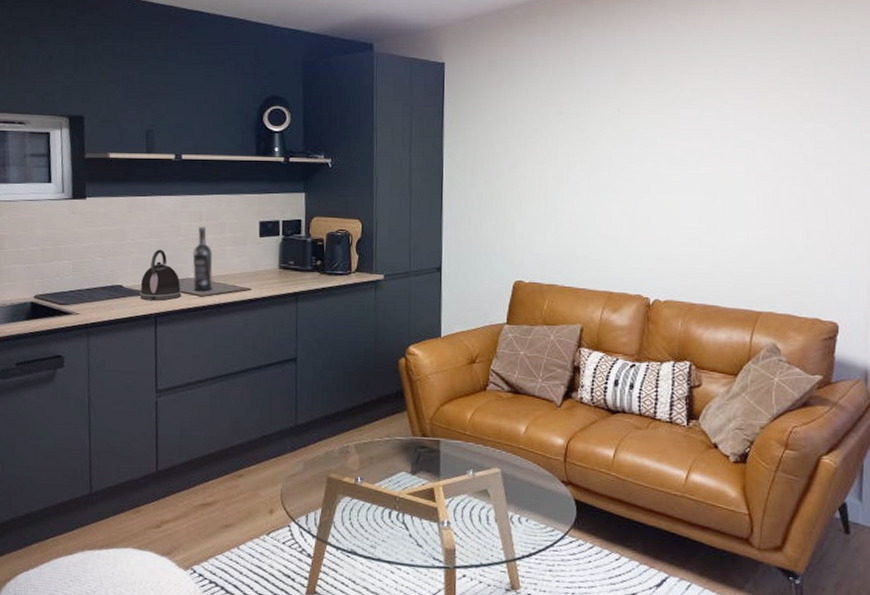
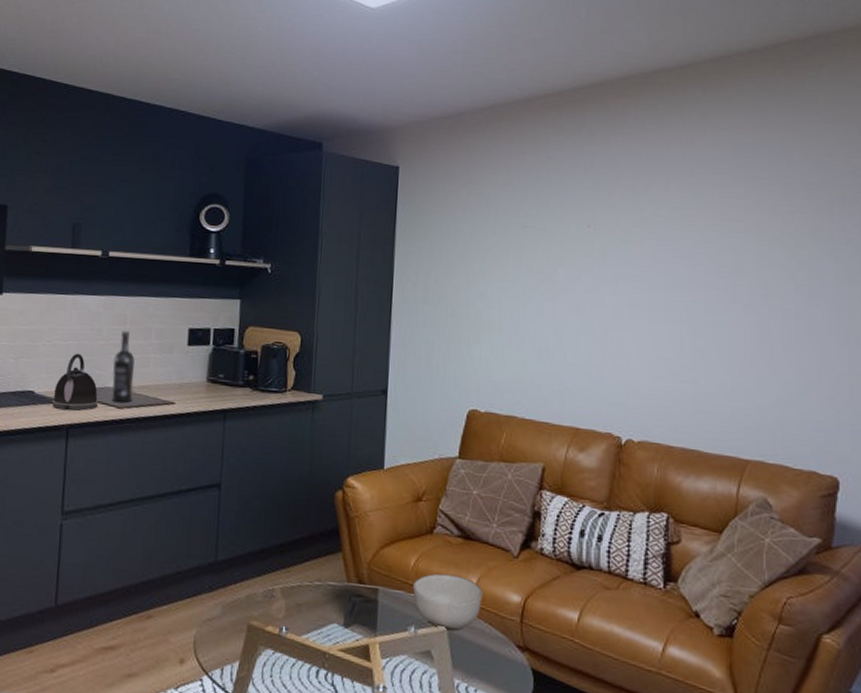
bowl: none [470,424,531,473] -> present [413,573,483,632]

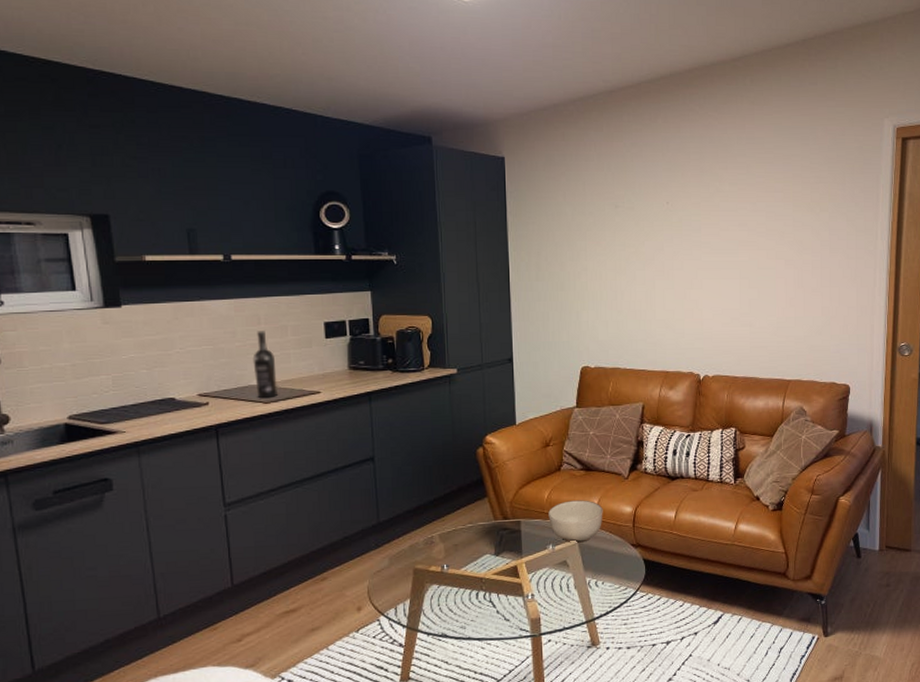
kettle: present [52,353,99,411] -> none [196,357,244,412]

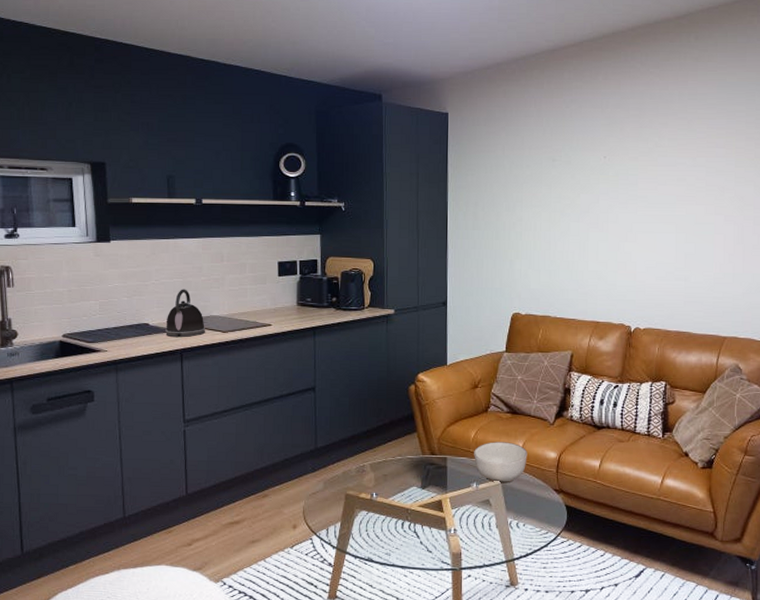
kettle: none [196,357,244,412] -> present [165,289,206,338]
wine bottle: present [252,331,278,399] -> none [215,267,235,328]

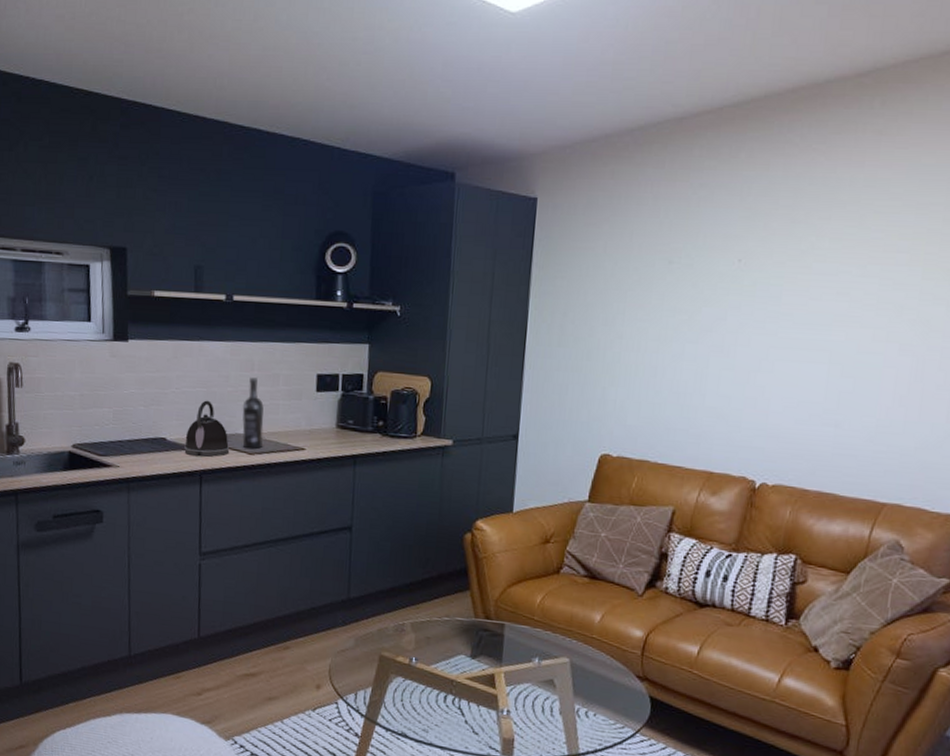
wine bottle: none [215,267,235,328] -> present [242,377,264,450]
bowl: present [474,442,528,485] -> none [538,610,606,663]

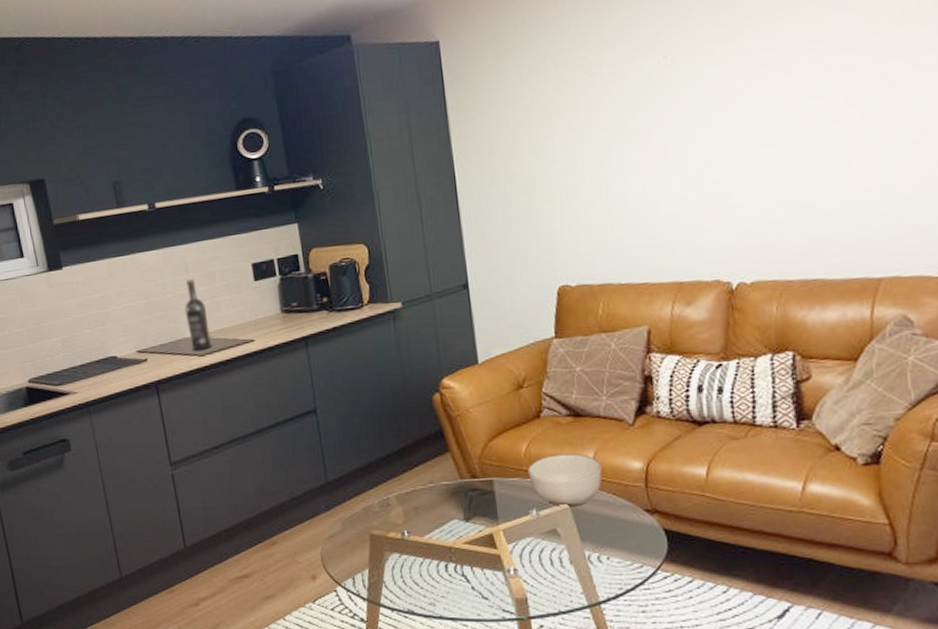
kettle: present [184,400,230,457] -> none [135,311,180,369]
bowl: none [538,610,606,663] -> present [528,453,603,509]

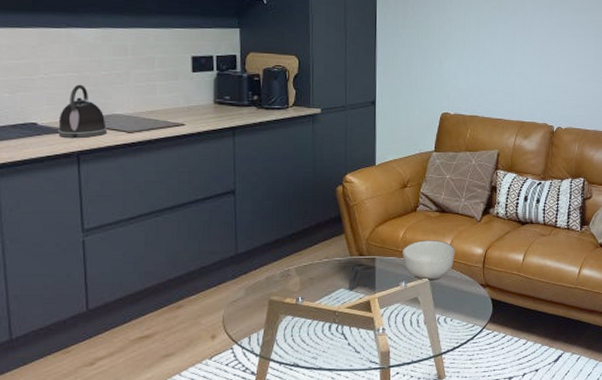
kettle: none [135,311,180,369] -> present [58,84,108,139]
wine bottle: present [184,279,212,352] -> none [118,61,143,128]

